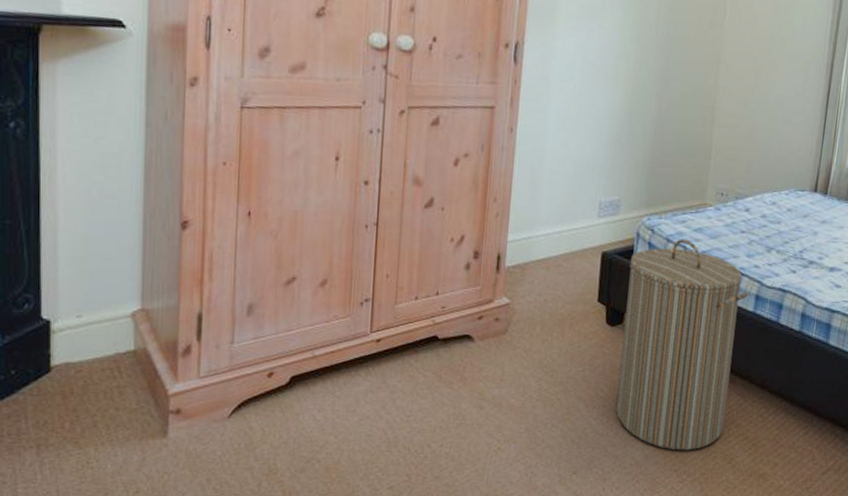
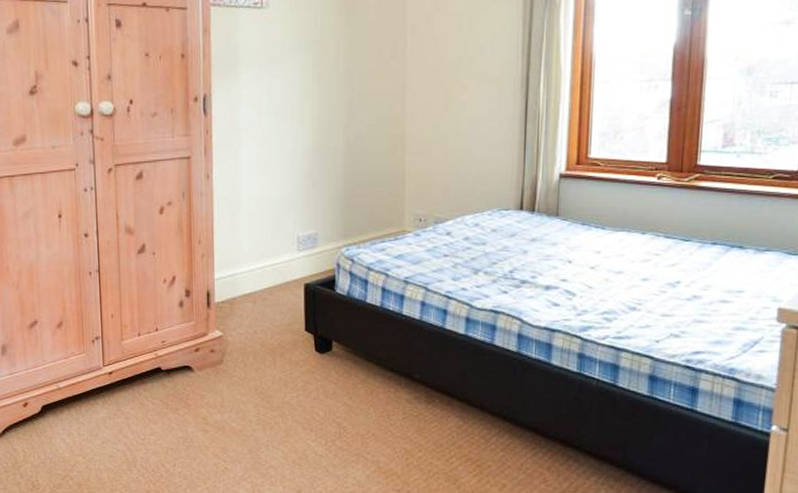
laundry hamper: present [615,239,748,451] -> none [332,266,457,472]

